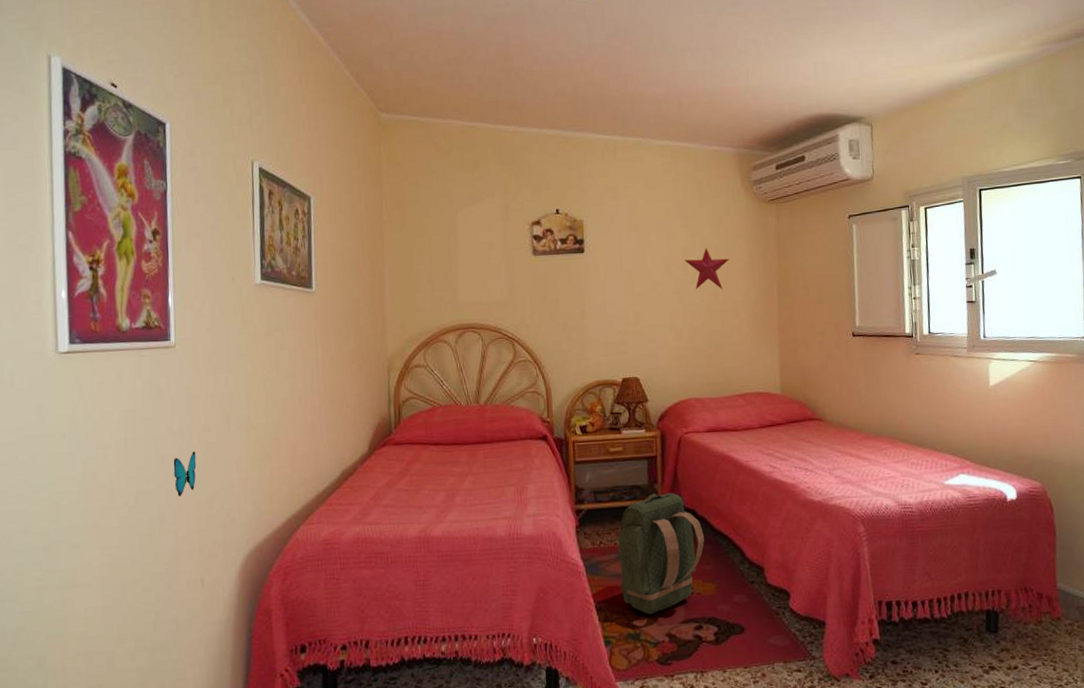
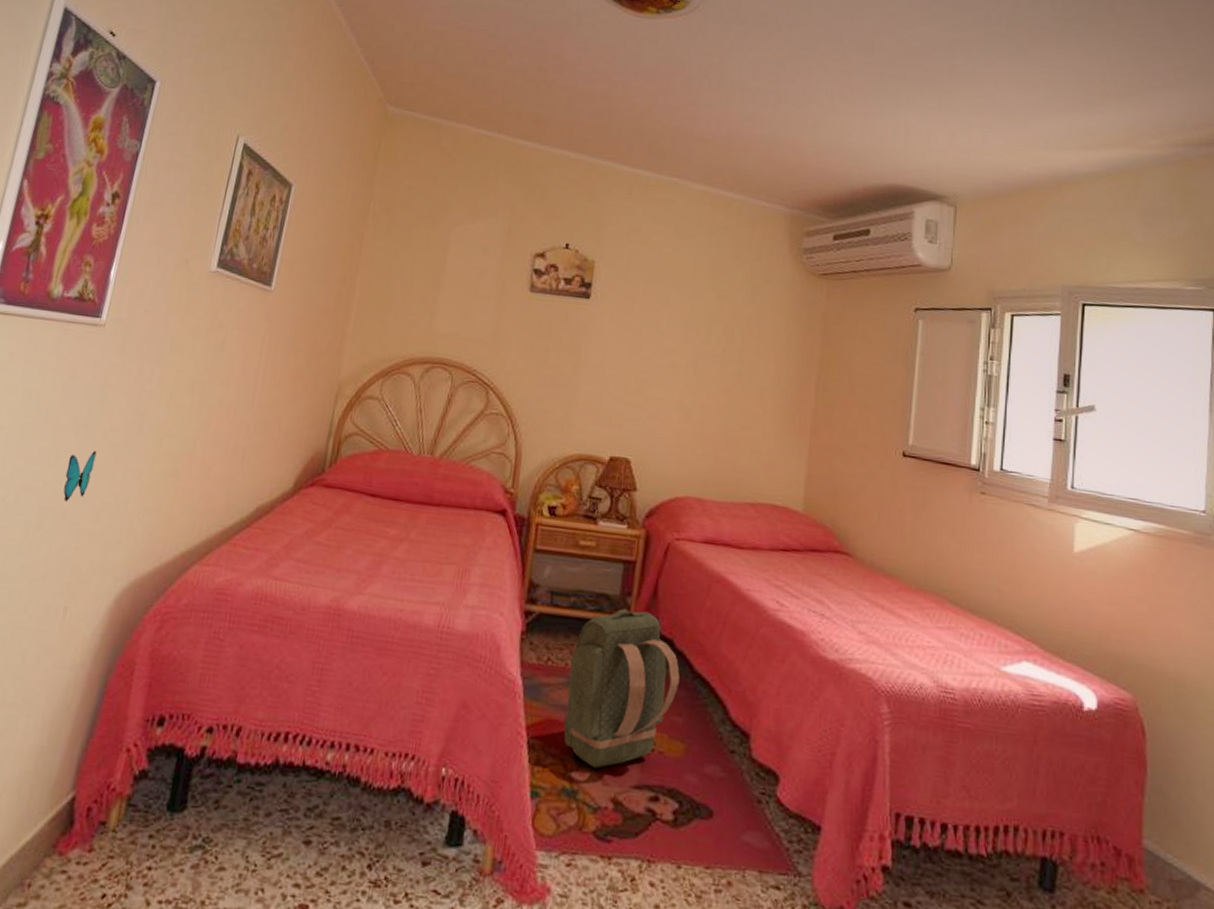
decorative star: present [684,248,729,290] -> none [707,317,762,370]

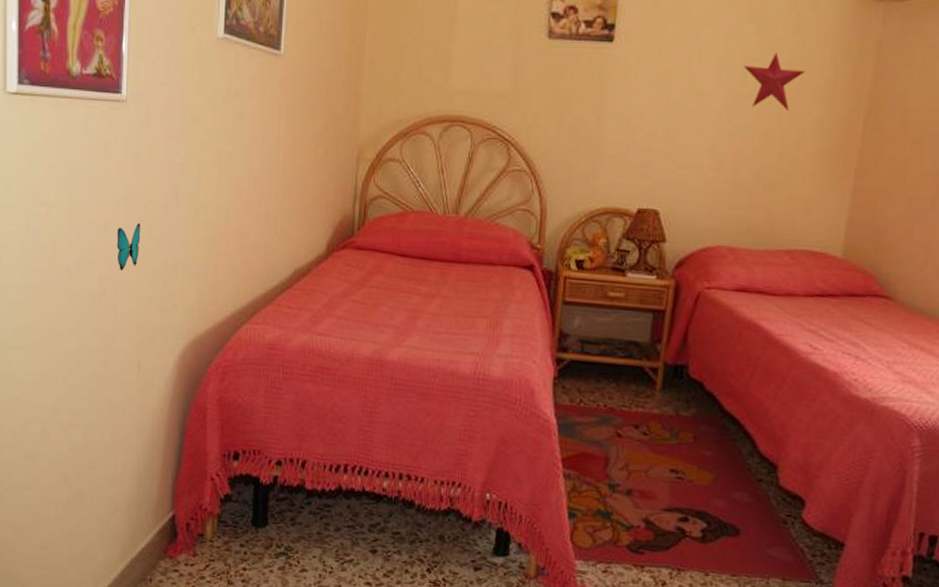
backpack: present [563,609,680,768] -> none [596,355,709,494]
decorative star: none [707,317,762,370] -> present [744,53,805,111]

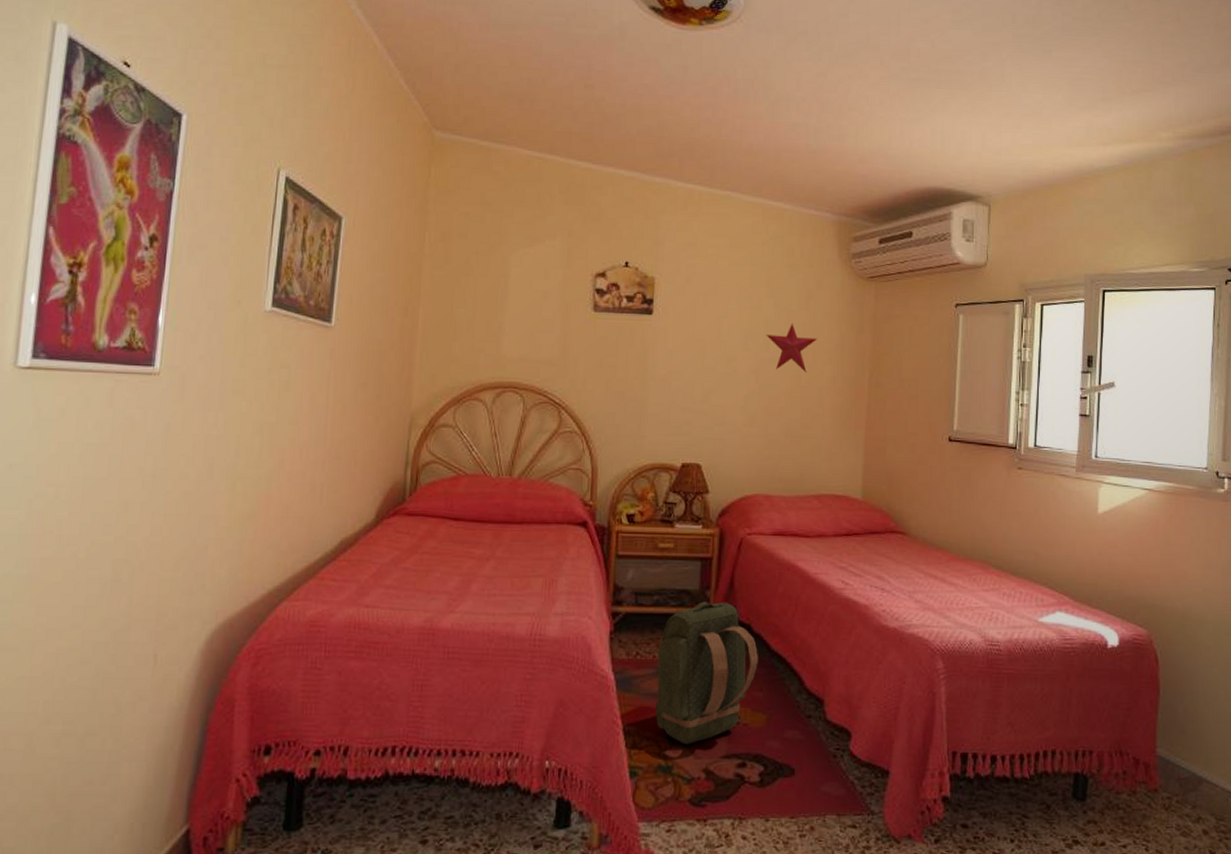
decorative butterfly: present [117,223,141,270] -> none [137,500,168,552]
backpack: none [596,355,709,494] -> present [655,602,758,745]

